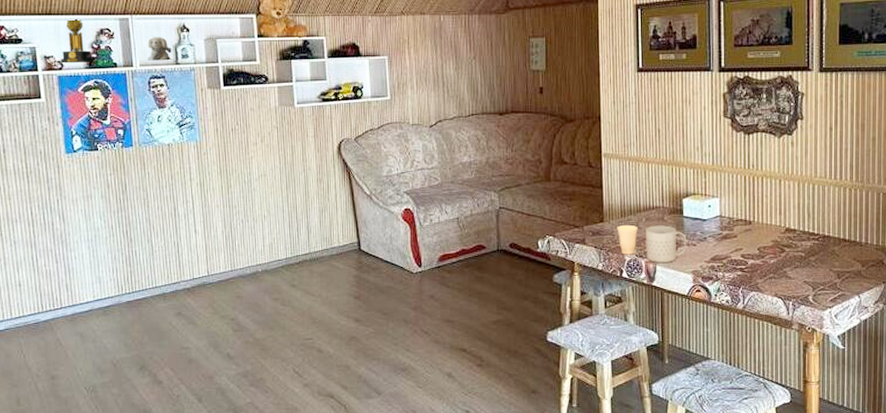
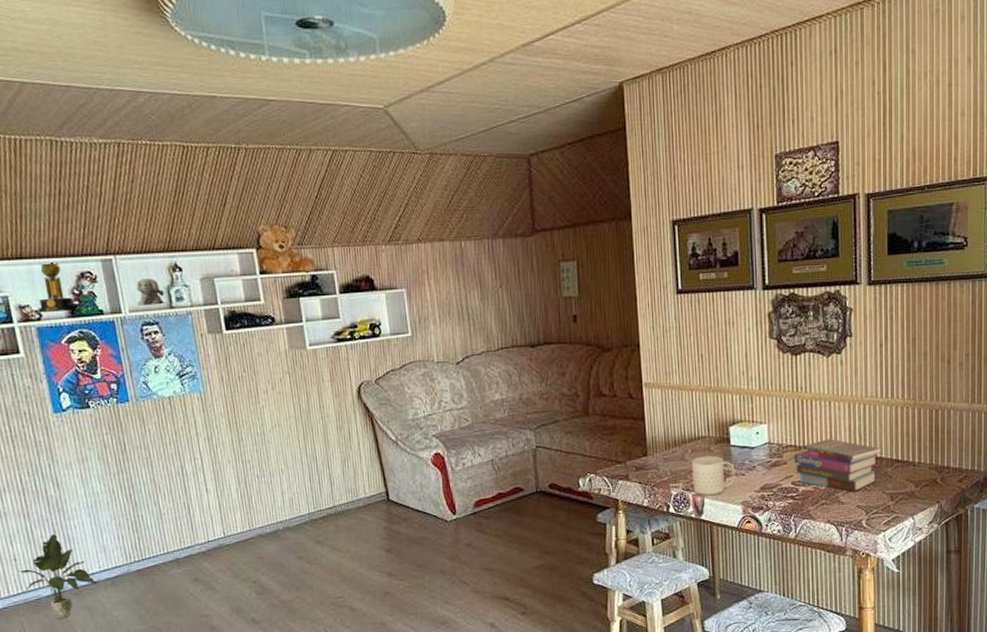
potted plant: none [21,264,90,342] -> present [17,534,97,619]
cup: present [617,224,638,255] -> none [661,457,684,489]
books: none [744,215,828,267] -> present [794,438,880,491]

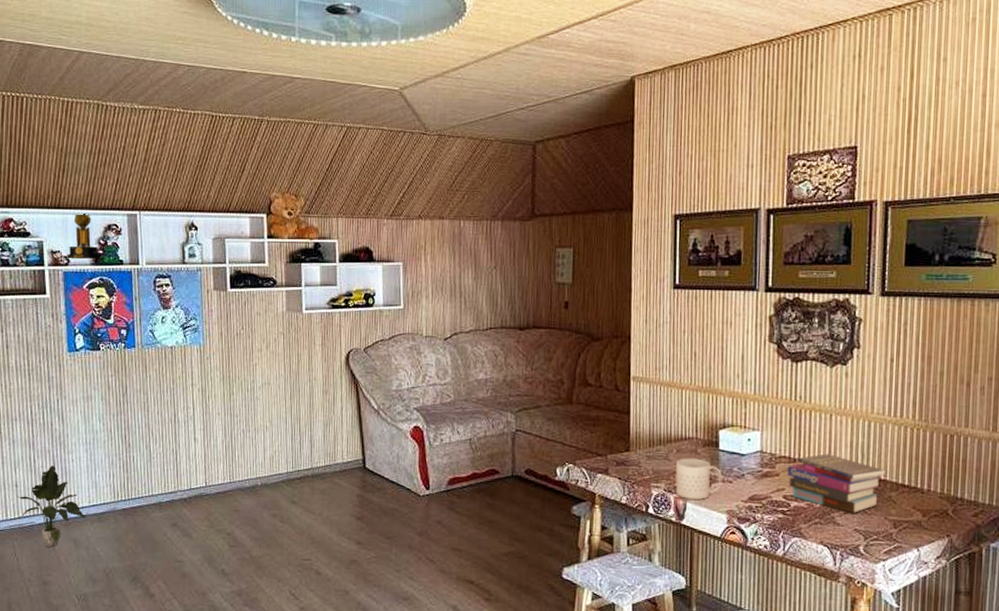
plush toy: present [136,278,164,306] -> none [153,234,179,260]

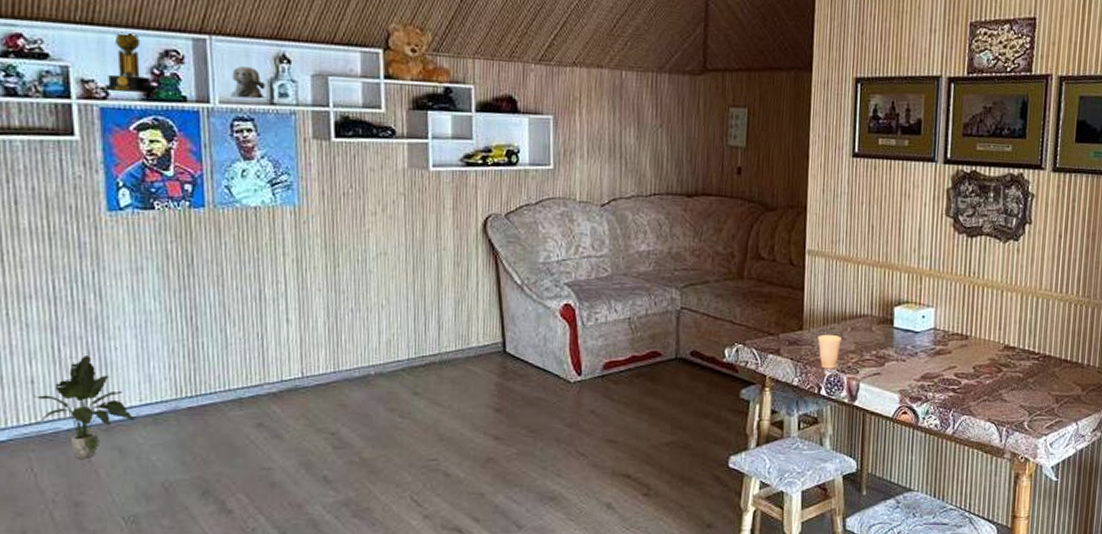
plush toy: none [153,234,179,260] -> present [229,66,265,99]
cup: none [644,455,667,489] -> present [817,334,842,369]
mug: present [675,458,722,500] -> none [848,336,896,379]
books: present [787,453,885,513] -> none [959,330,1050,389]

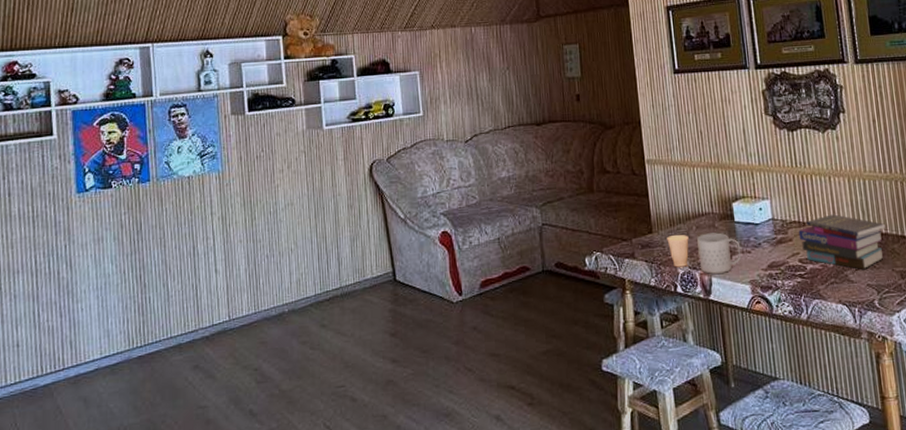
potted plant: present [33,356,134,458] -> none [18,318,96,411]
trophy: present [104,32,156,94] -> none [75,49,113,97]
plush toy: present [229,66,265,99] -> none [167,64,194,90]
mug: none [848,336,896,379] -> present [697,232,742,274]
books: none [959,330,1050,389] -> present [798,214,885,269]

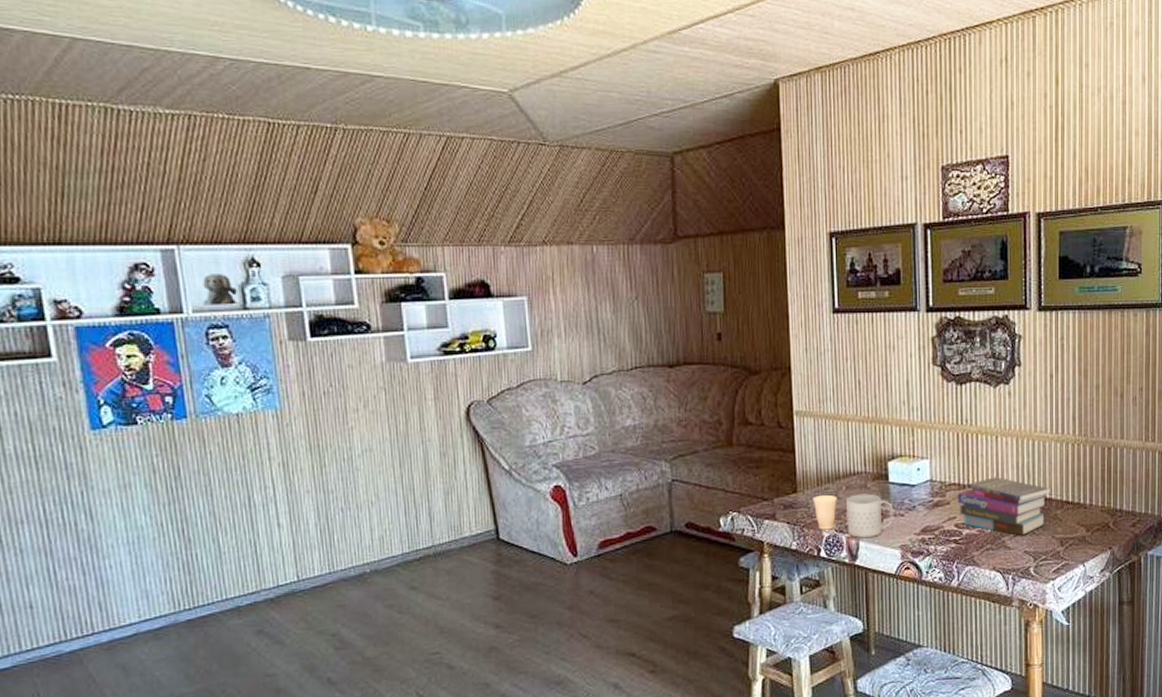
plush toy: none [167,64,194,90] -> present [202,274,237,305]

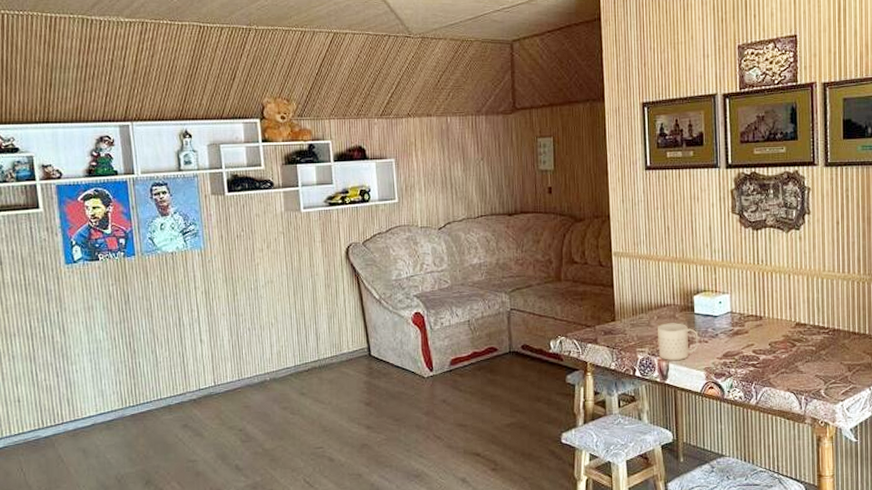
plush toy: present [202,274,237,305] -> none [148,143,174,168]
cup: present [813,494,837,530] -> none [629,323,650,353]
books: present [957,477,1050,535] -> none [755,310,838,361]

